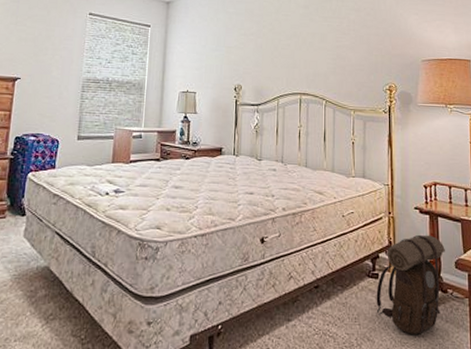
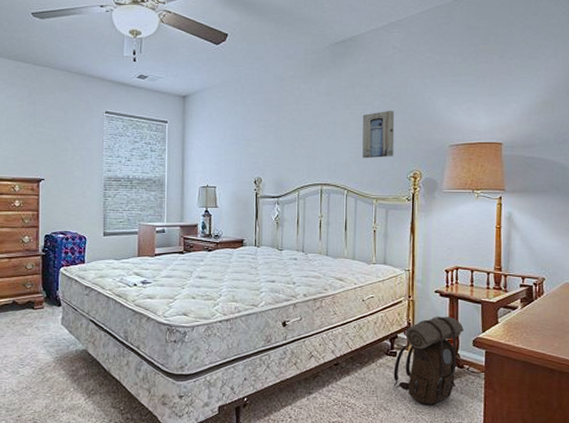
wall art: none [339,24,370,70] -> present [362,110,395,159]

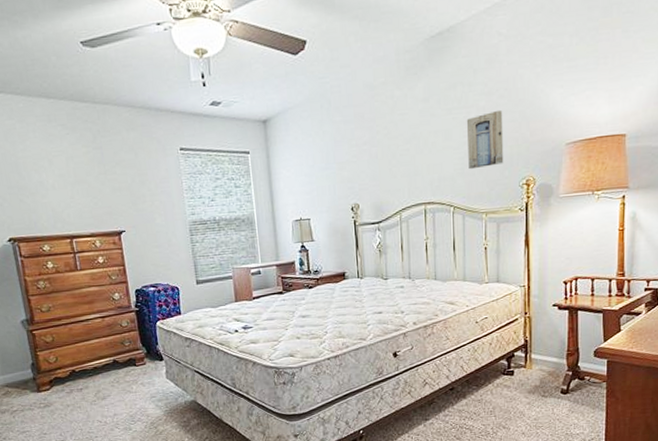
backpack: present [393,316,464,406] -> none [511,329,584,420]

